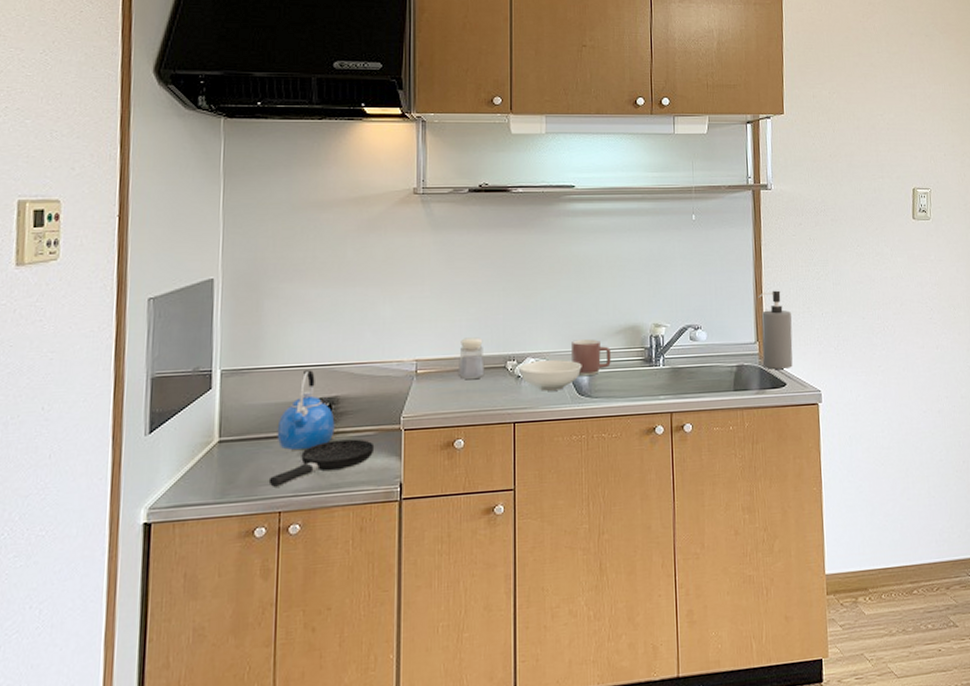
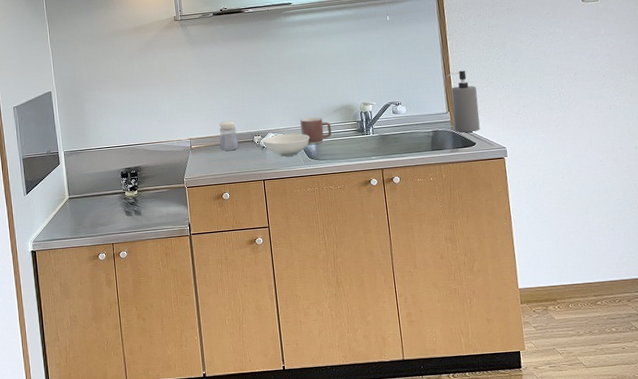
frying pan: present [268,439,375,487] -> none [103,194,169,227]
kettle: present [277,370,335,450] -> none [104,149,141,203]

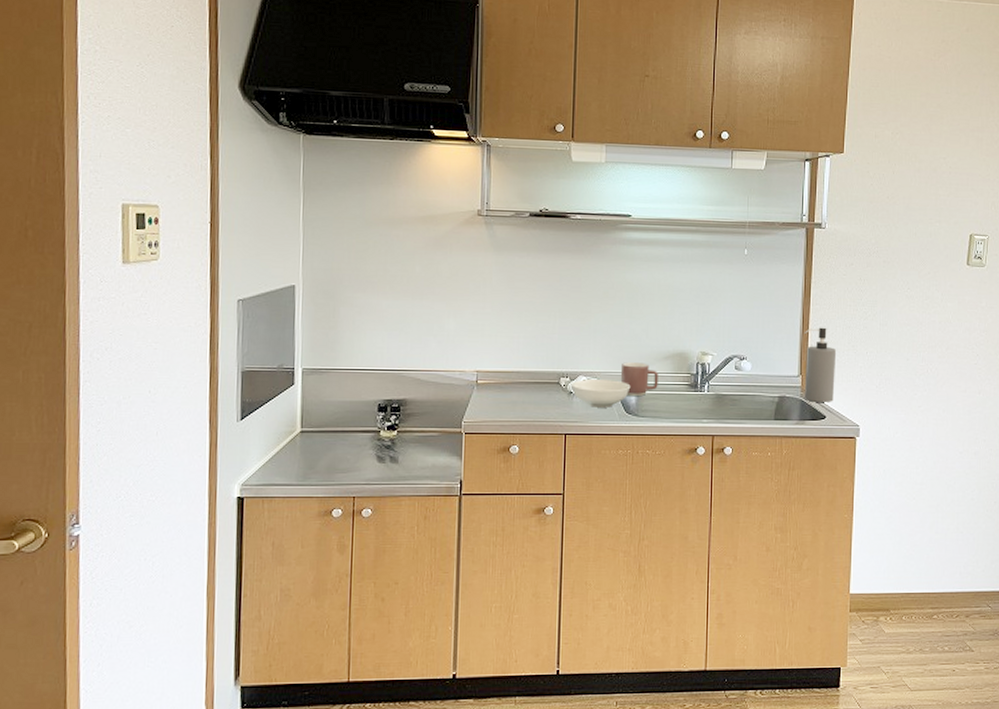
salt shaker: present [219,120,239,151] -> none [514,354,540,393]

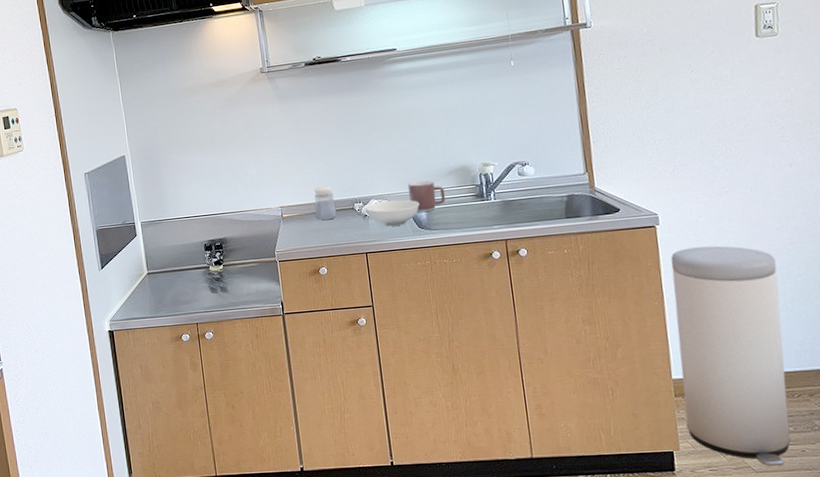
salt shaker: none [514,354,540,393] -> present [314,185,337,221]
soap dispenser: present [804,327,837,403] -> none [584,123,626,197]
pedal bin: none [855,463,954,685] -> present [670,245,791,467]

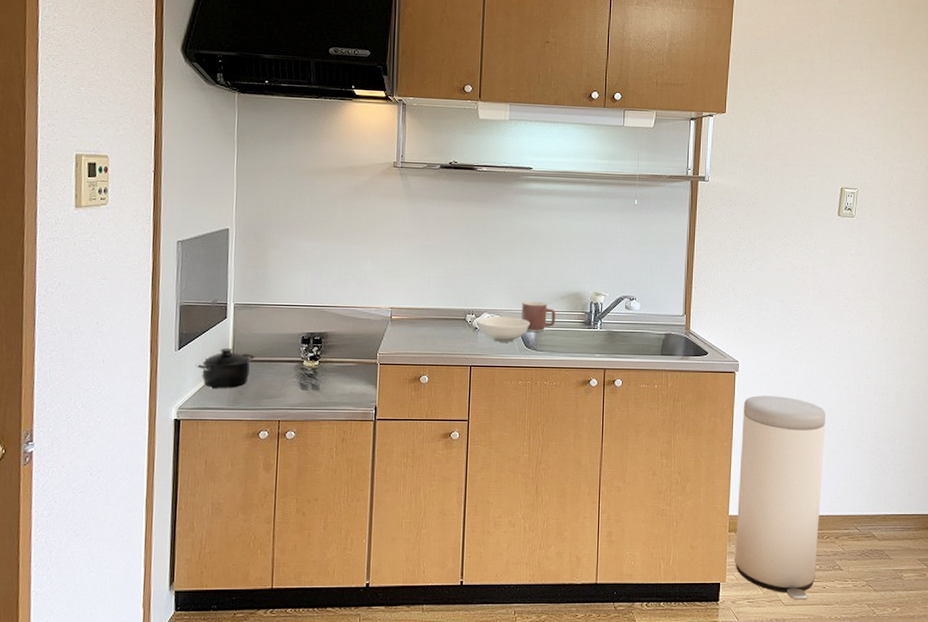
saucepan: none [118,262,167,301] -> present [196,347,255,389]
salt shaker: present [314,185,337,221] -> none [425,292,448,328]

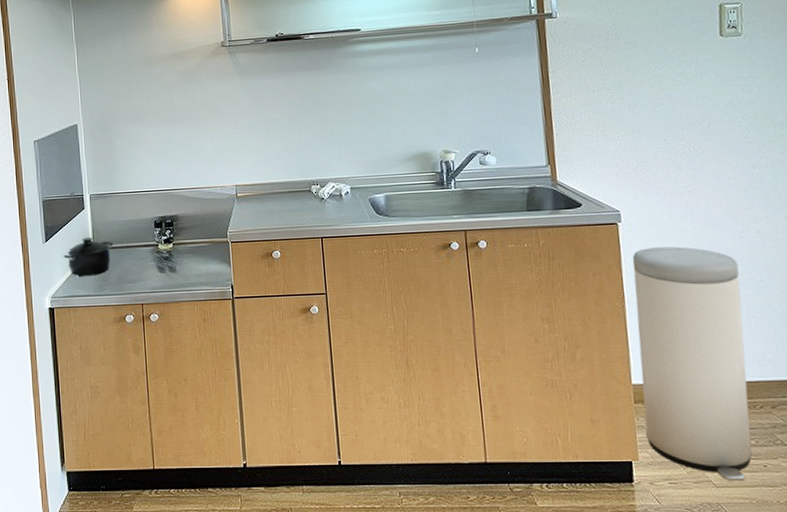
bowl: present [477,316,530,342] -> none [322,183,379,211]
mug: present [521,301,555,332] -> none [366,165,405,198]

